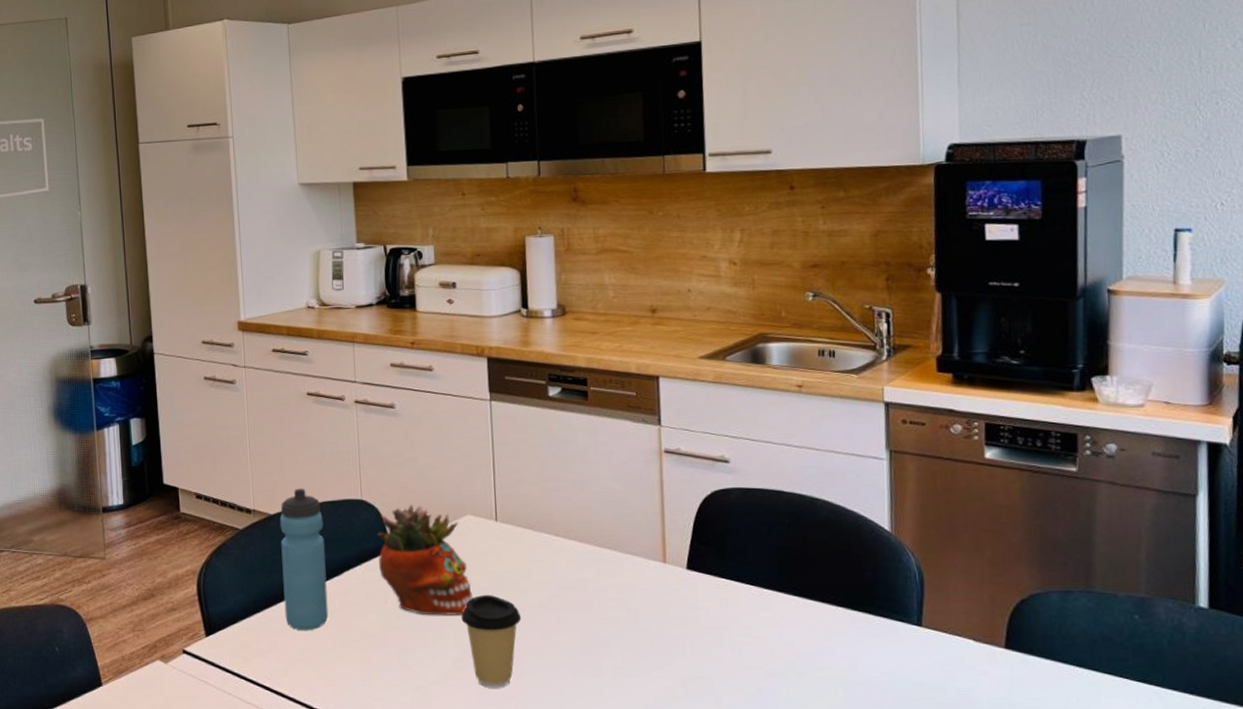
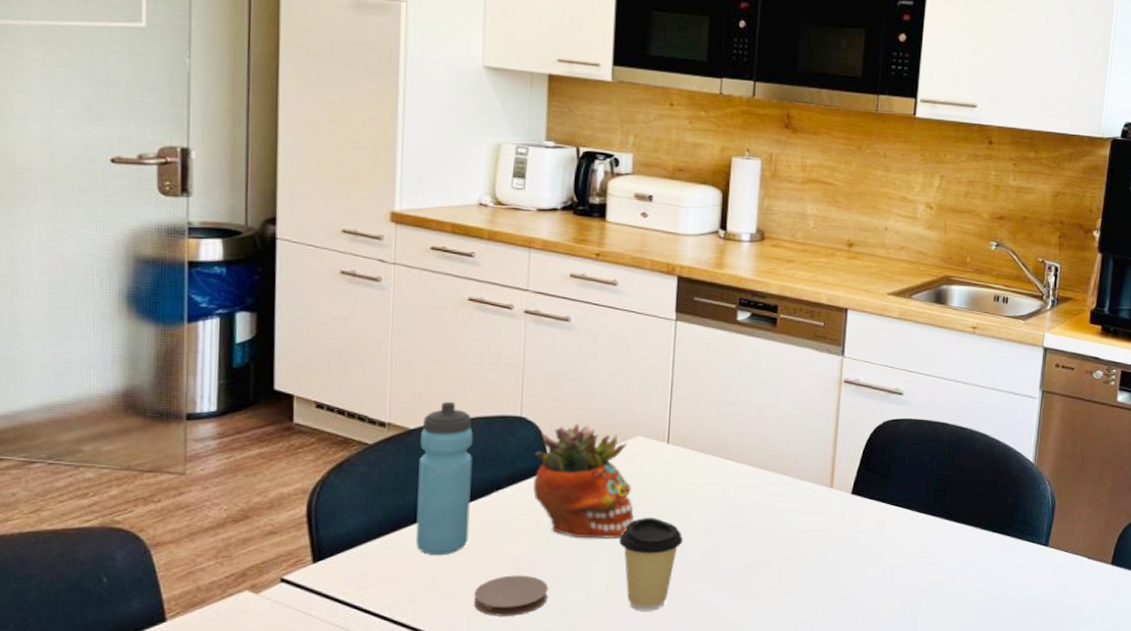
coaster: none [338,650,403,689] -> present [474,575,548,616]

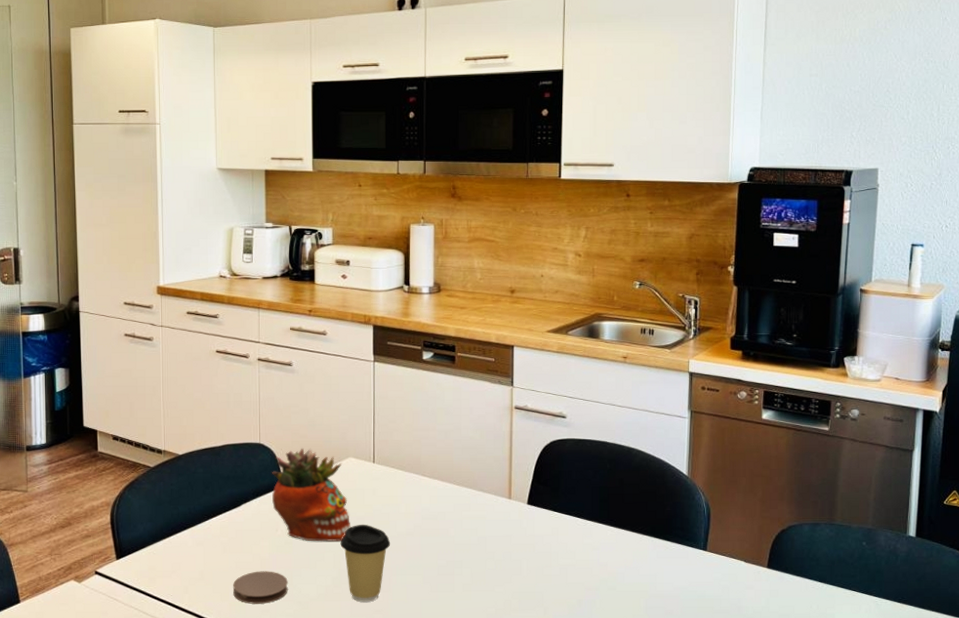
water bottle: present [416,401,473,556] -> none [187,432,226,555]

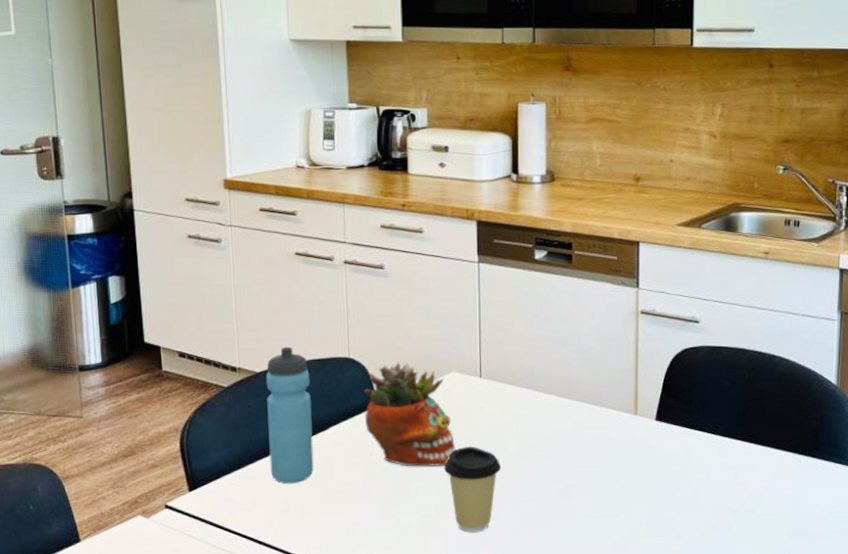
water bottle: none [187,432,226,555] -> present [266,346,314,484]
coaster: present [233,571,288,604] -> none [323,500,386,537]

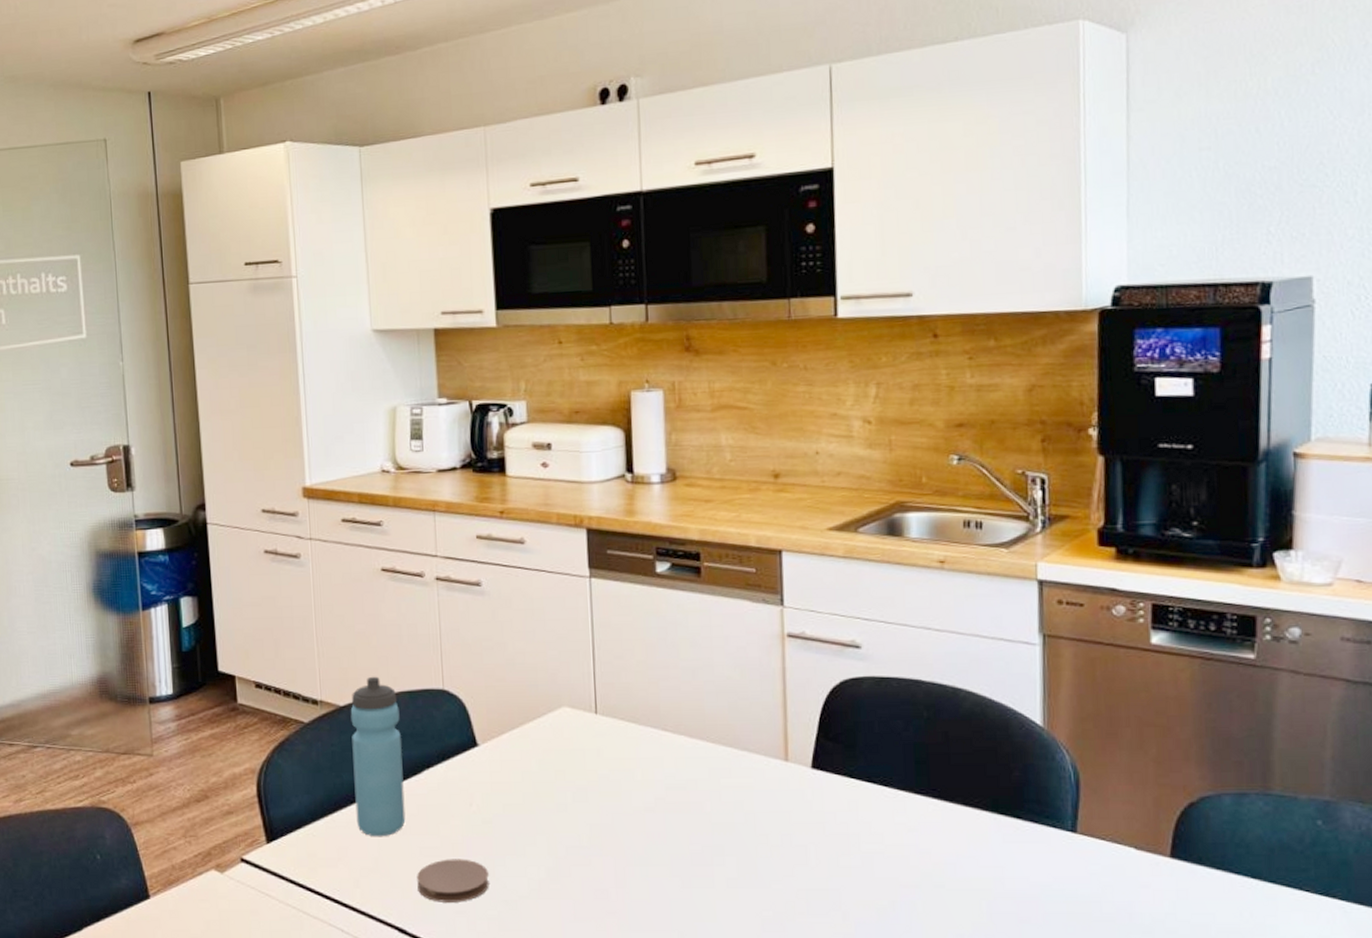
coaster: none [323,500,386,537] -> present [417,859,489,902]
succulent planter: present [364,362,456,467] -> none [461,695,570,820]
coffee cup: present [444,446,502,532] -> none [556,796,624,901]

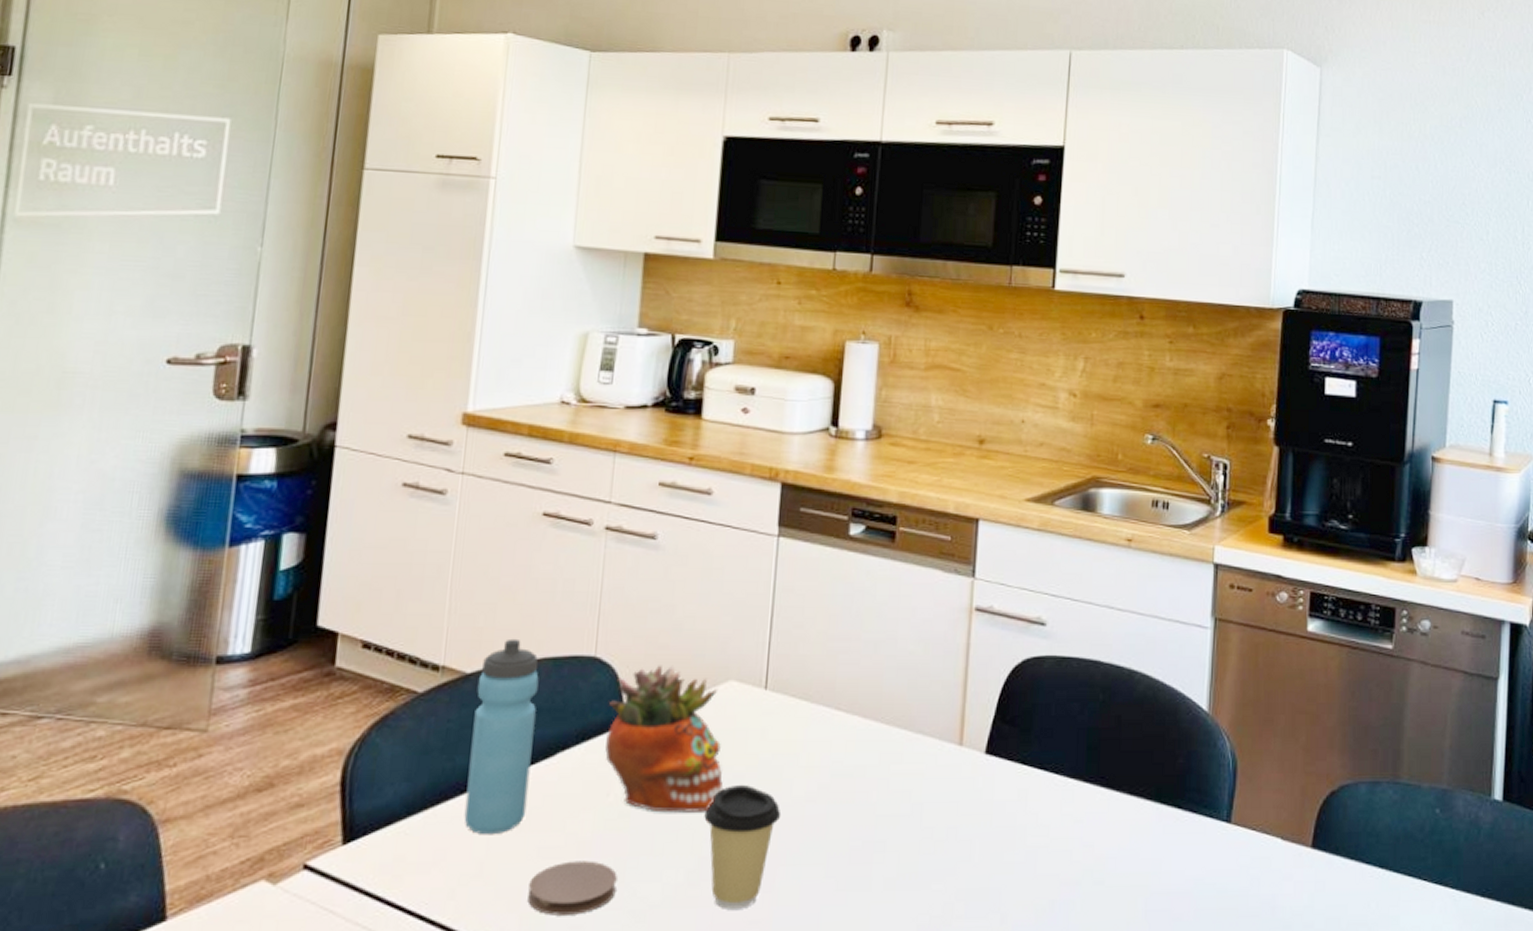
succulent planter: none [461,695,570,820] -> present [605,665,724,813]
coffee cup: none [556,796,624,901] -> present [704,784,782,909]

